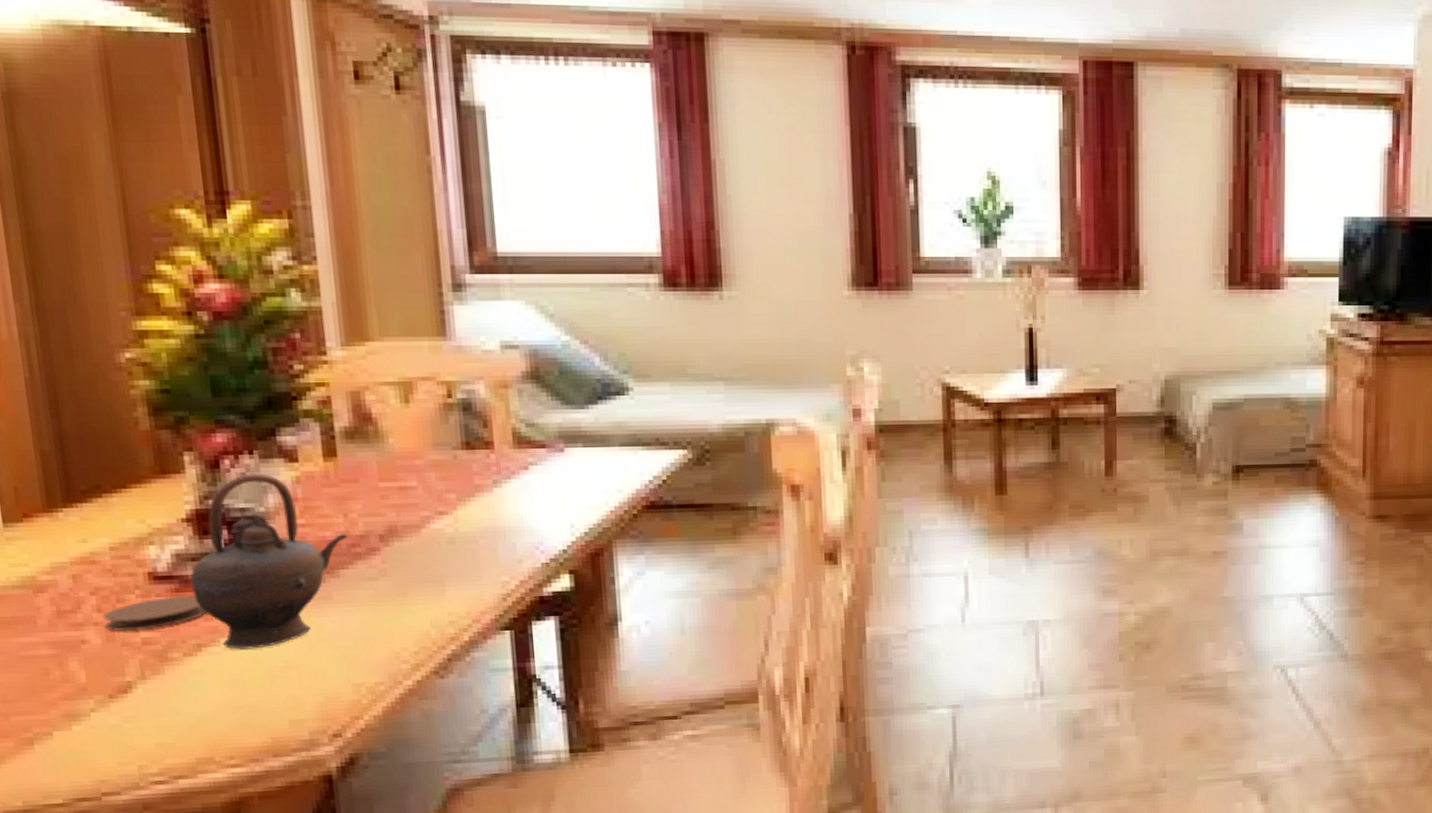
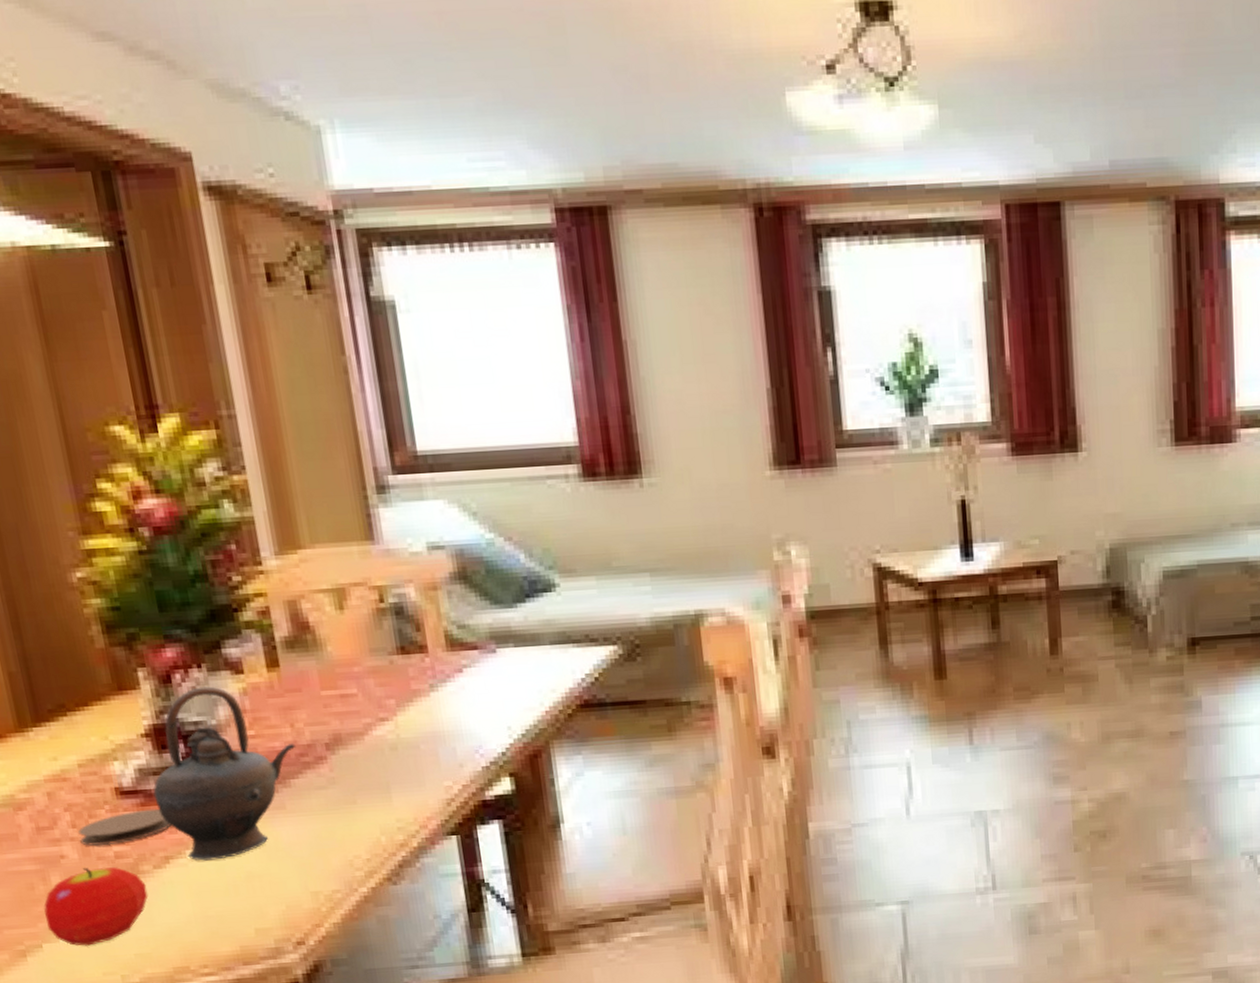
fruit: none [58,653,176,735] -> present [43,867,149,946]

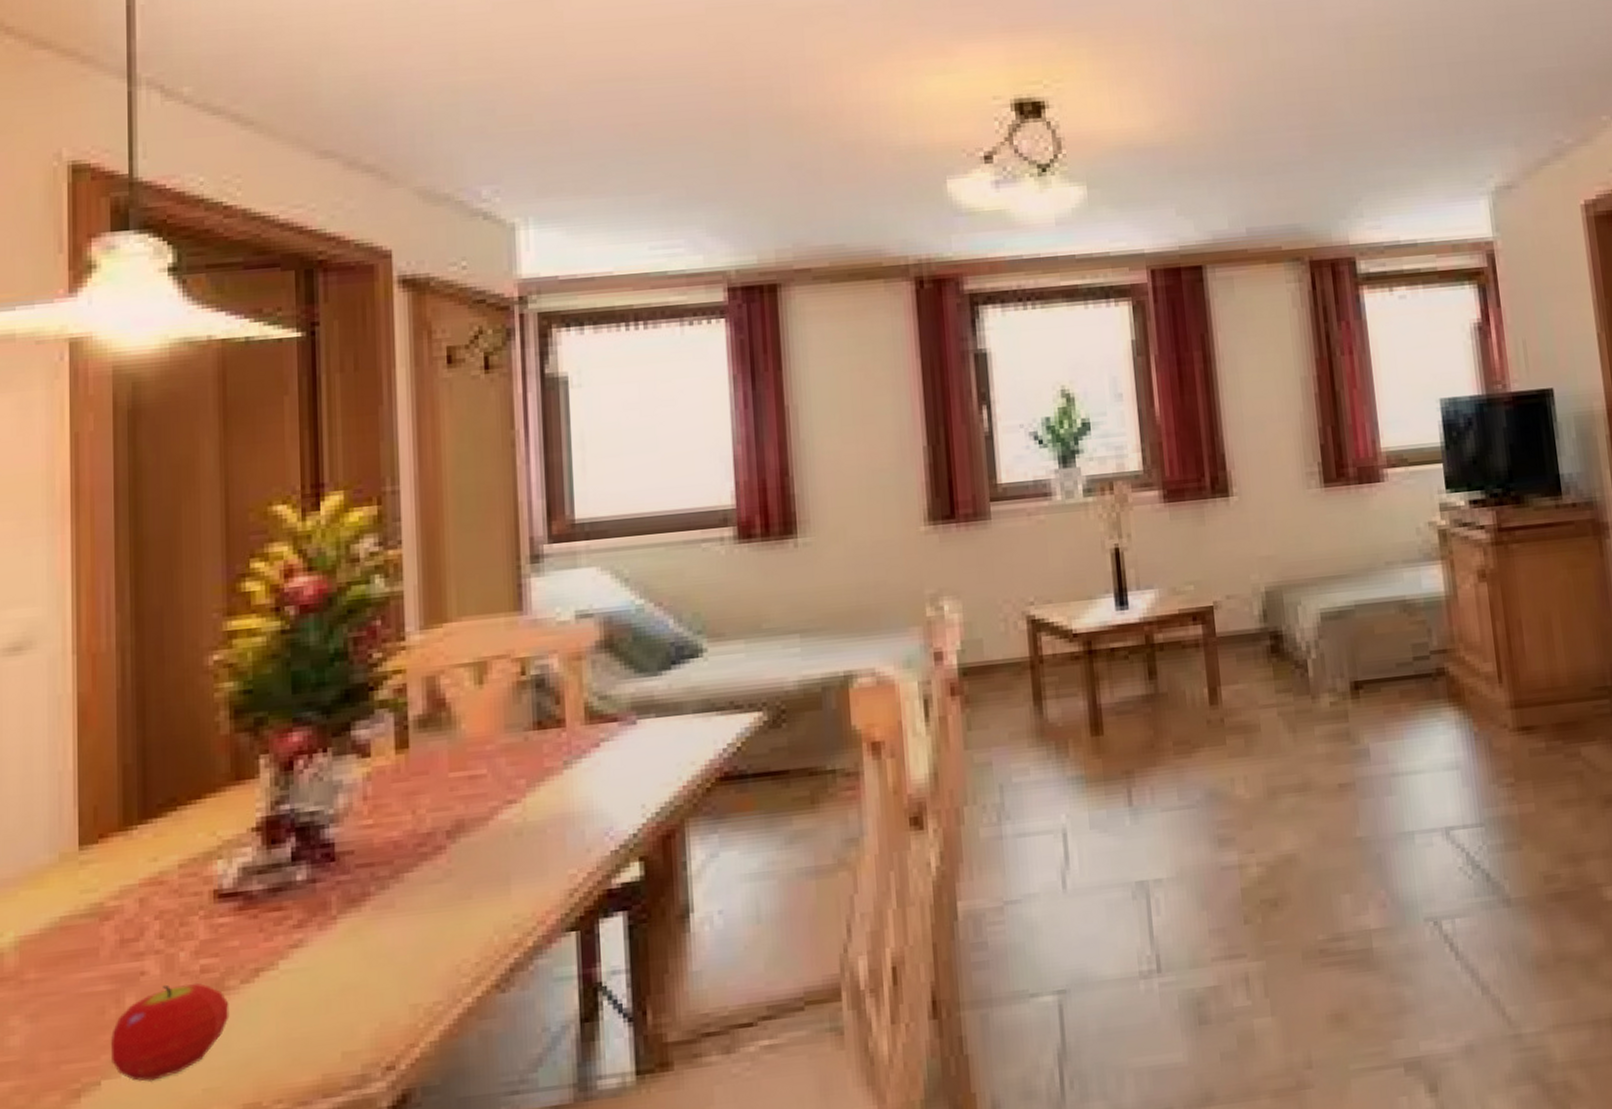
coaster: present [78,808,171,846] -> none [165,912,267,959]
teapot: present [153,686,296,861] -> none [254,772,415,972]

